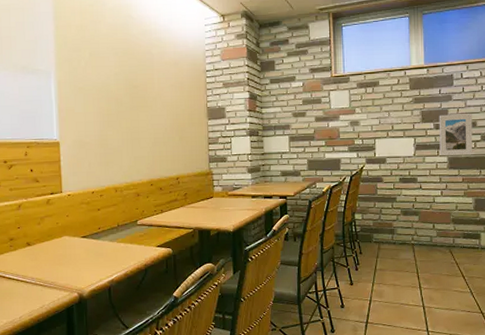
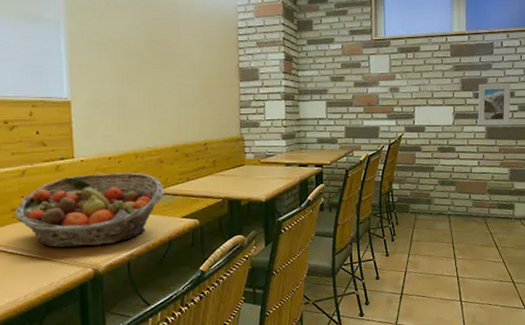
fruit basket: none [12,205,140,274] -> present [15,172,163,248]

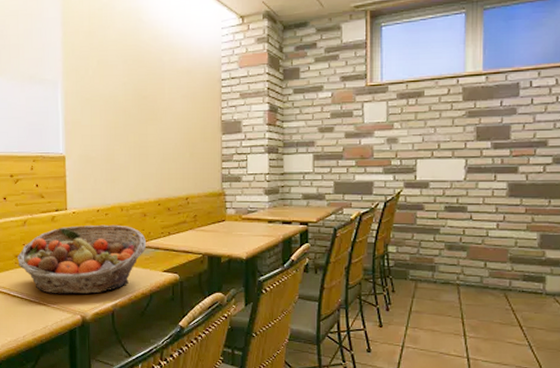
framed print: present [478,83,511,126] -> none [497,131,542,182]

